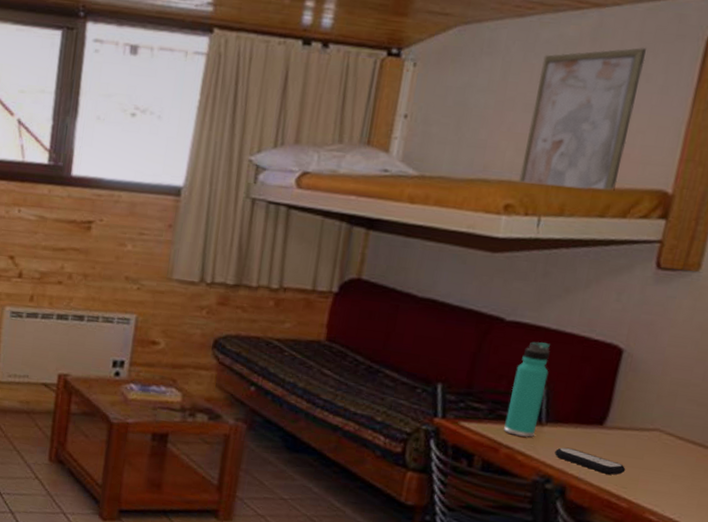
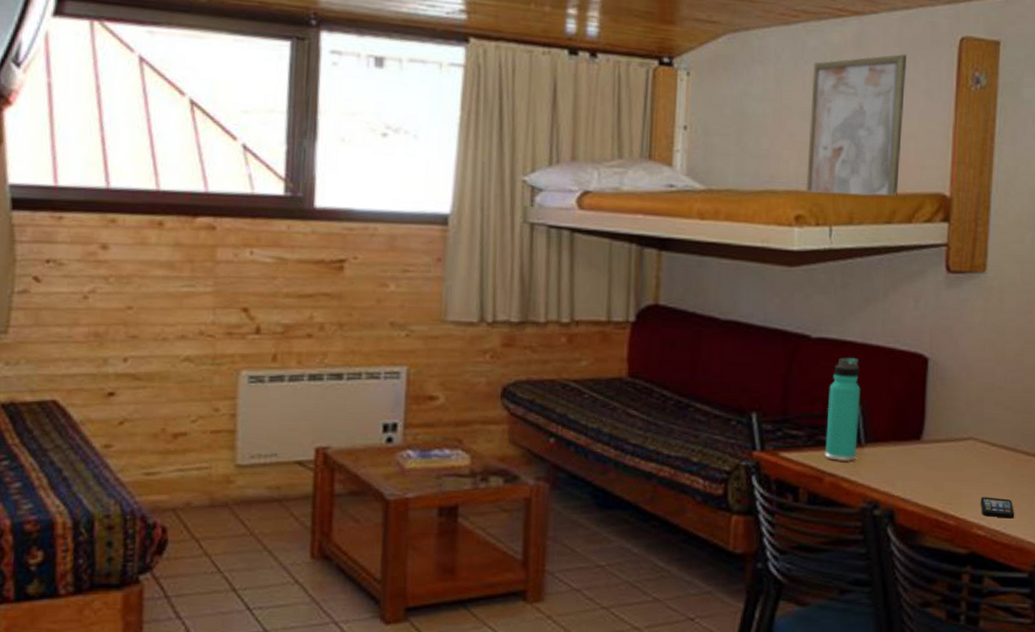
remote control: present [554,447,626,475] -> none [878,468,948,492]
smartphone: none [656,485,693,510] -> present [980,496,1015,519]

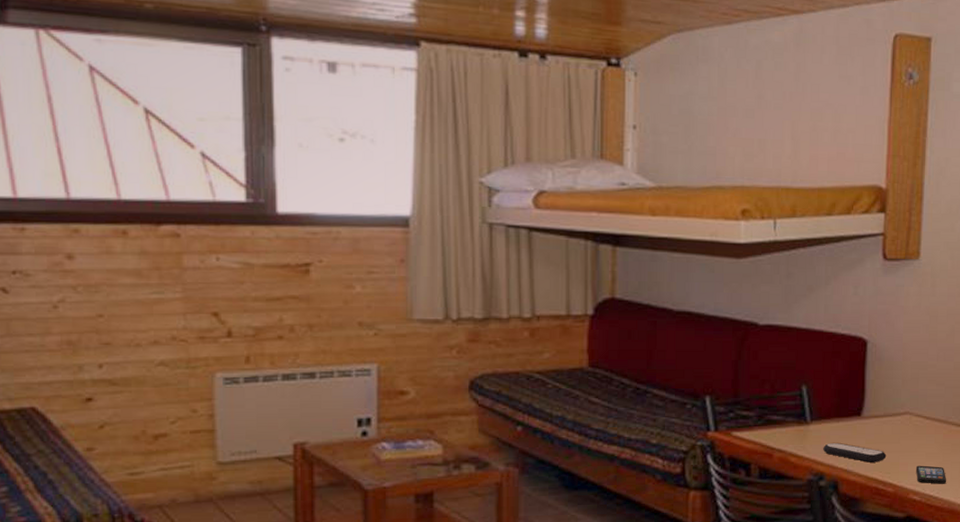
wall art: present [806,53,907,196] -> none [751,51,844,189]
thermos bottle: present [825,357,861,461] -> none [774,342,806,438]
remote control: none [878,468,948,492] -> present [823,442,887,463]

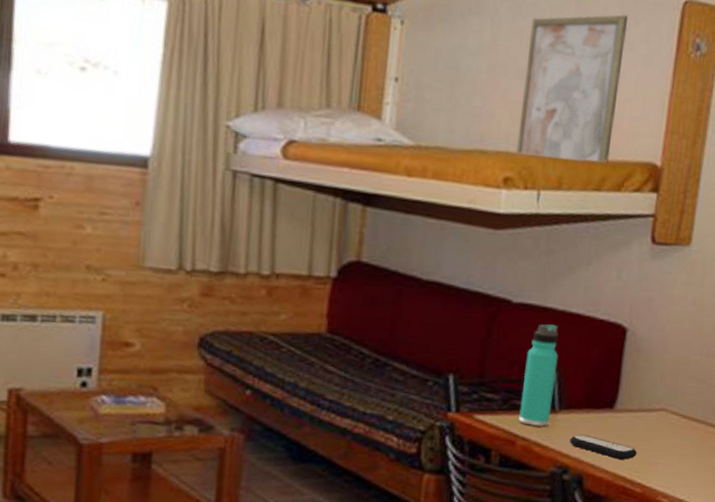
wall art: none [751,51,844,189] -> present [516,14,628,163]
thermos bottle: none [774,342,806,438] -> present [519,324,558,427]
smartphone: present [915,465,947,484] -> none [667,466,700,489]

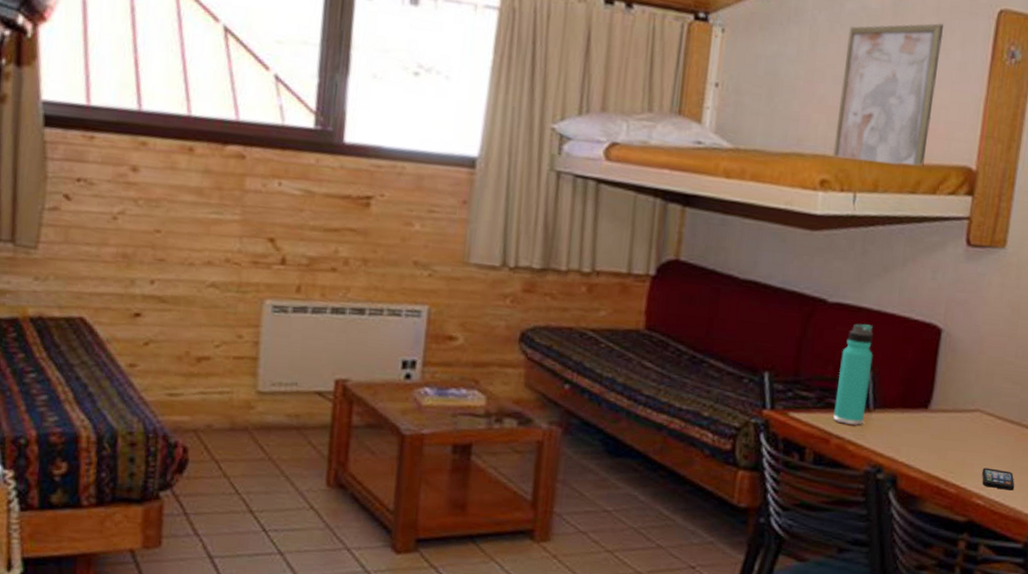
remote control: present [570,434,637,460] -> none [884,434,952,460]
smartphone: none [667,466,700,489] -> present [981,467,1015,491]

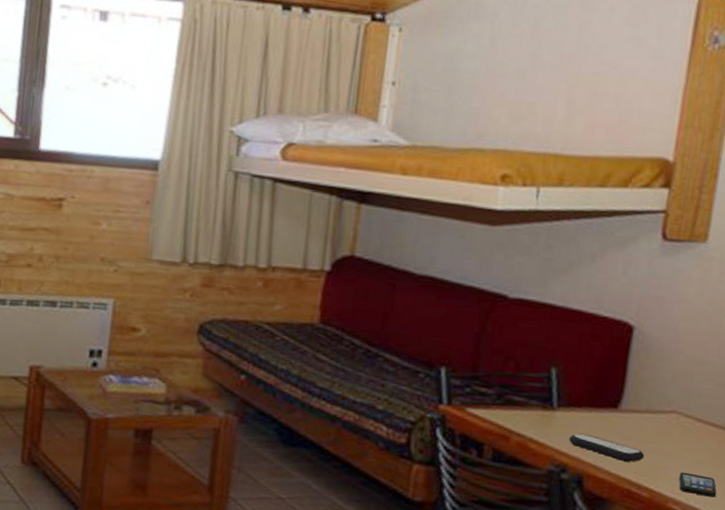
wall art: present [833,22,943,167] -> none [515,10,637,159]
thermos bottle: present [833,323,873,425] -> none [514,320,558,424]
remote control: none [884,434,952,460] -> present [569,433,645,462]

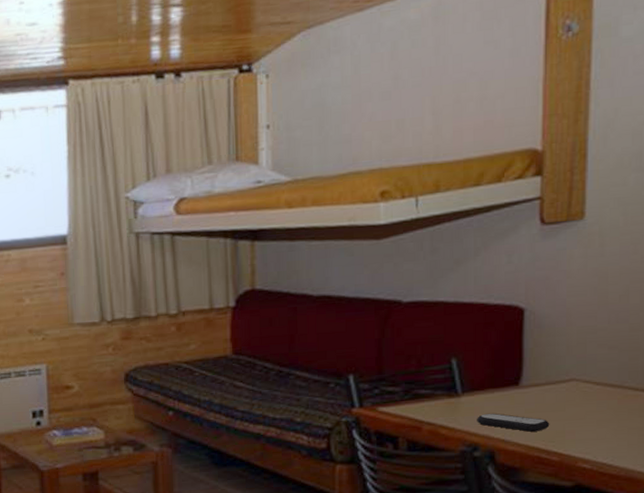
smartphone: present [678,472,717,498] -> none [585,432,623,452]

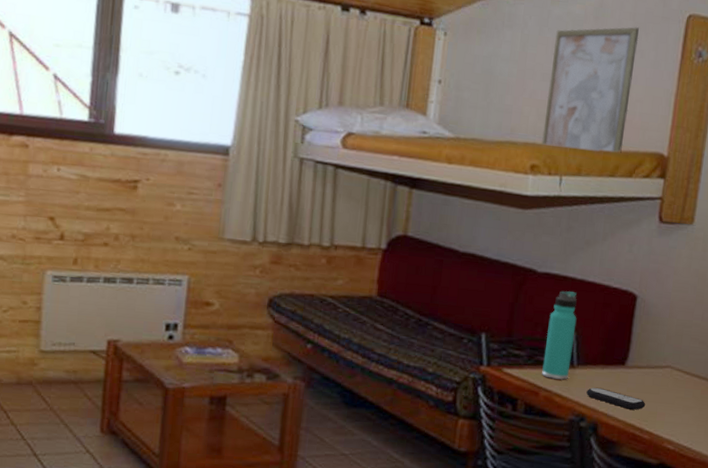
wall art: none [389,16,490,168] -> present [542,26,639,153]
thermos bottle: none [422,315,455,411] -> present [542,291,577,380]

